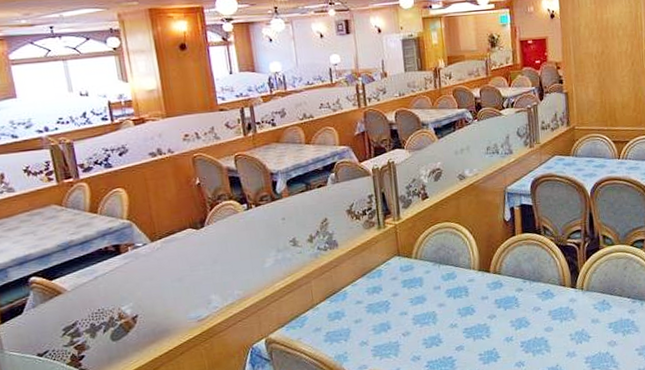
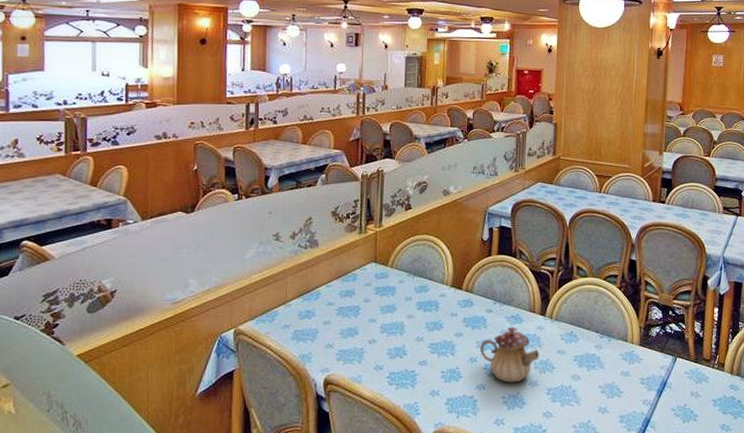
teapot: none [515,302,574,357] -> present [480,326,539,383]

